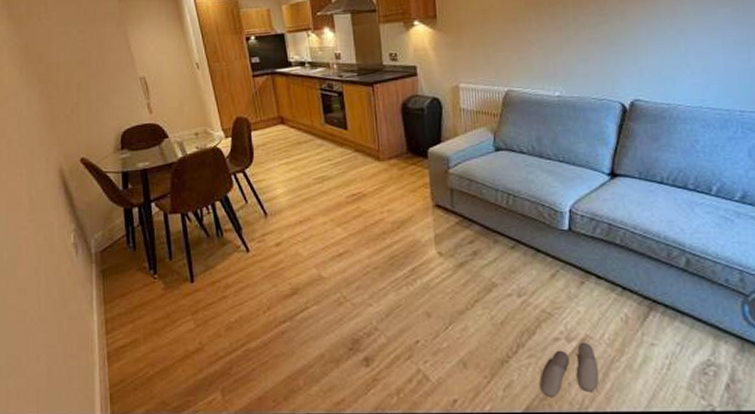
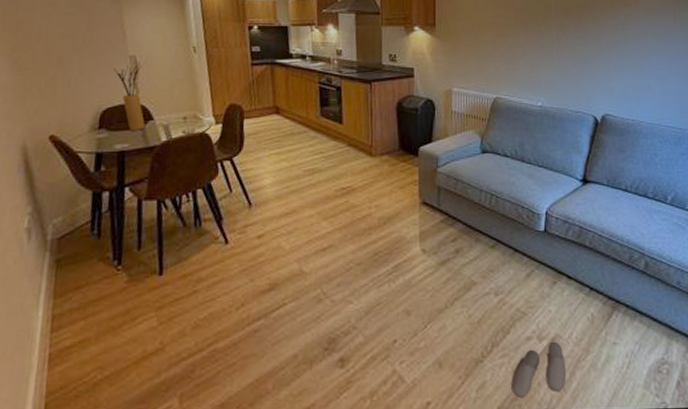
vase: none [127,82,162,150] -> present [113,61,146,132]

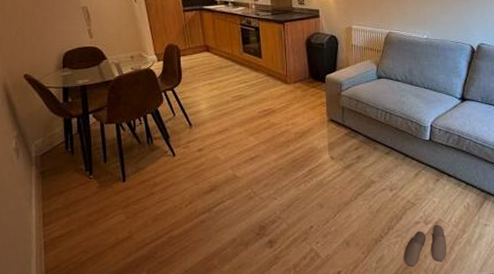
vase: present [113,61,146,132] -> none [70,11,101,70]

